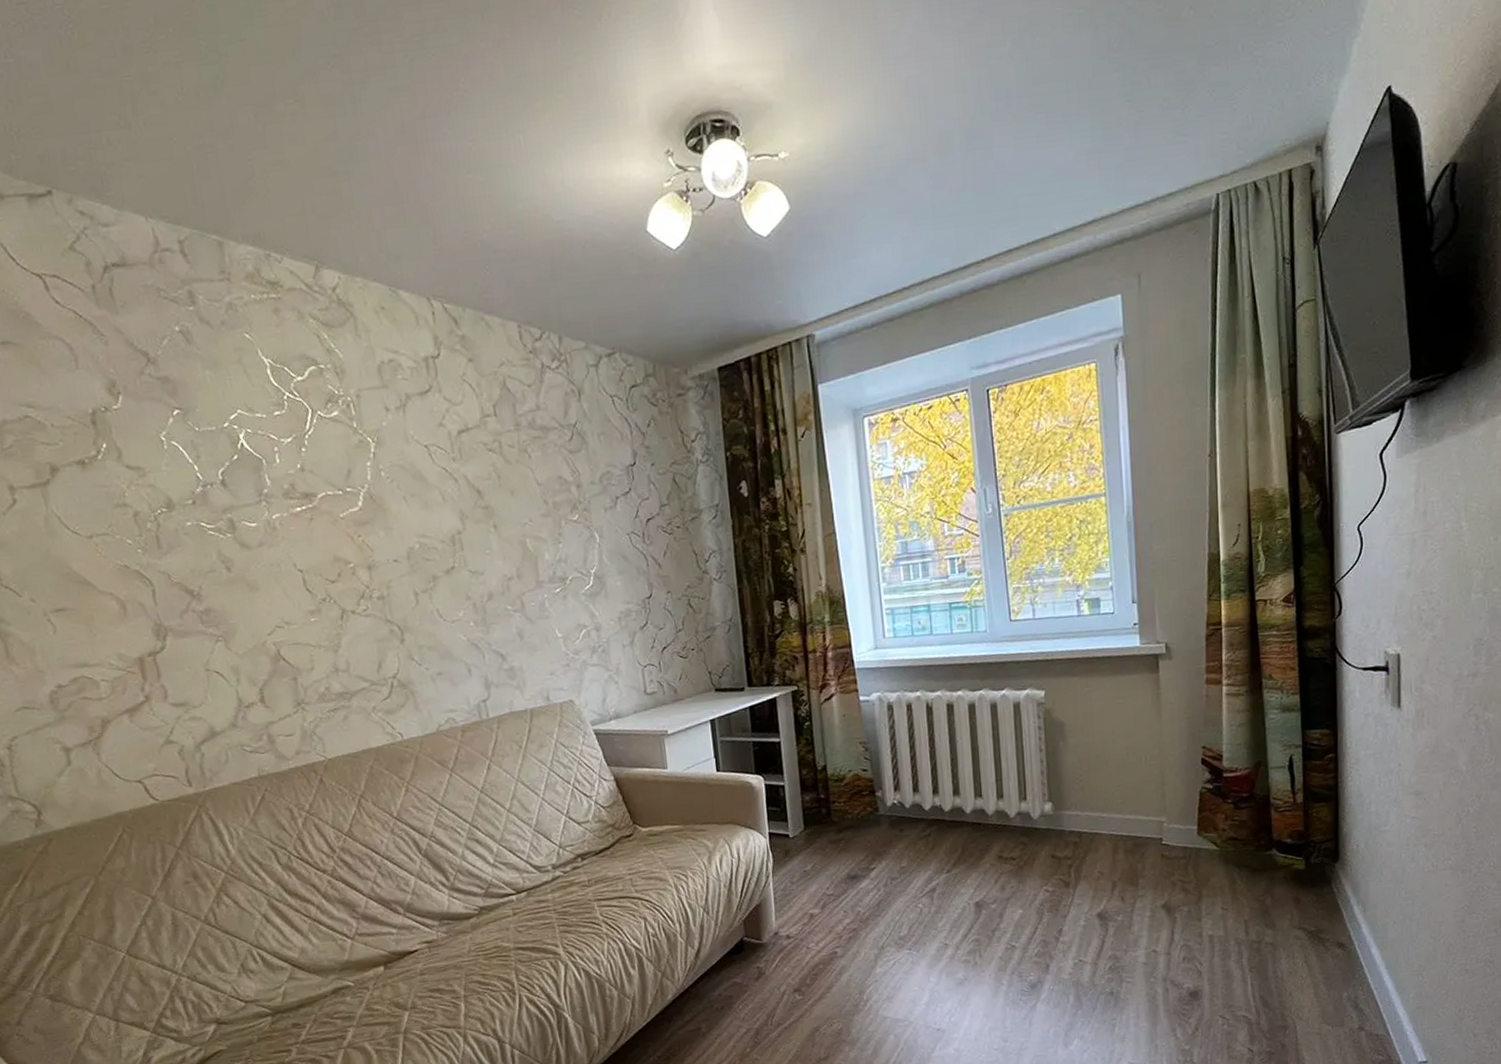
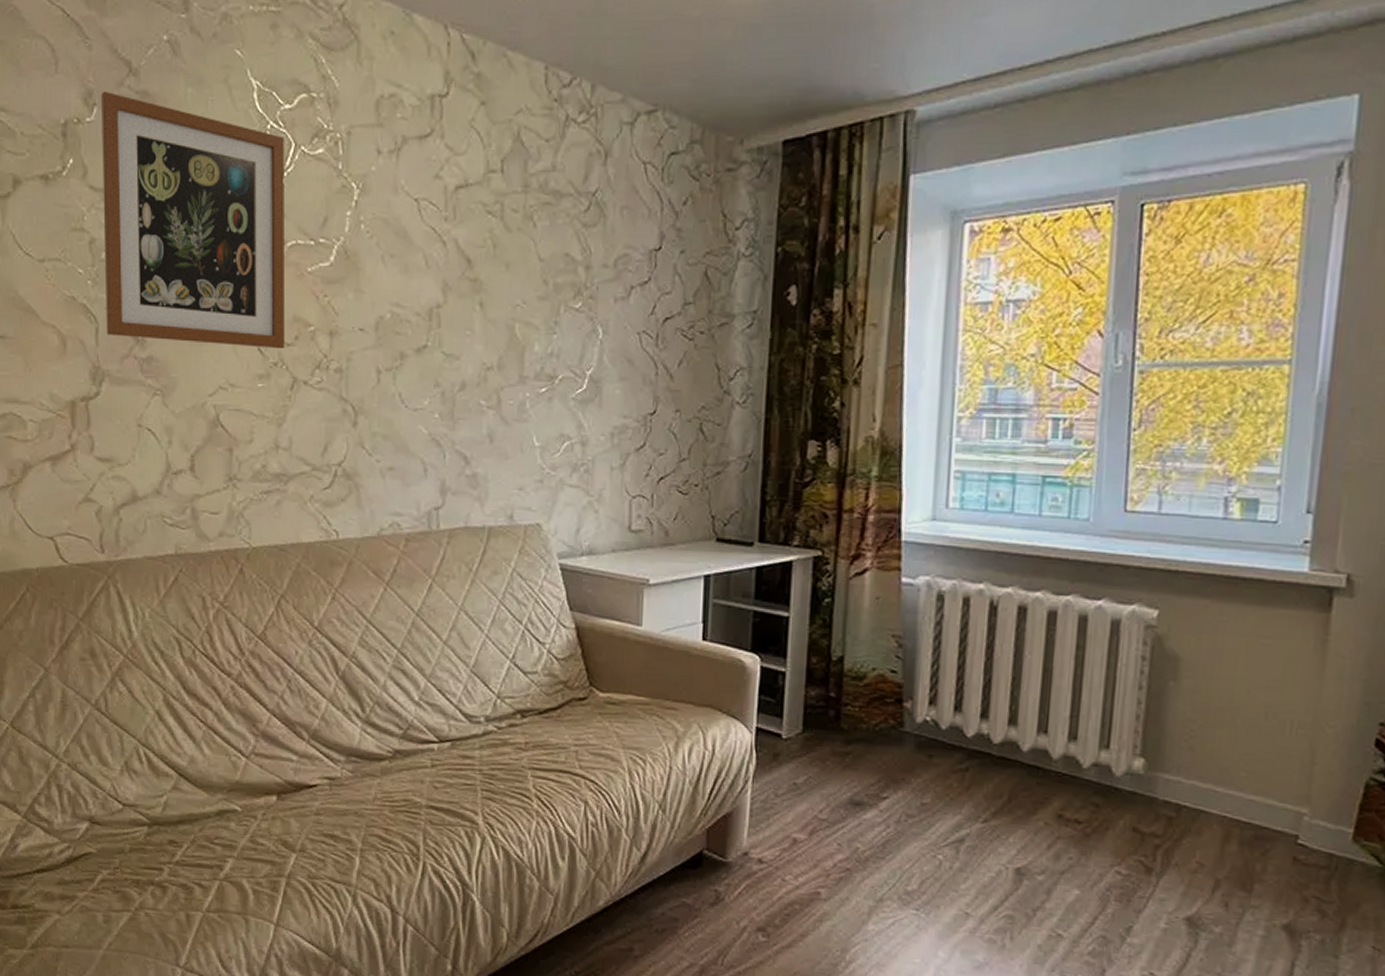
wall art: none [124,380,331,595] -> present [101,90,286,349]

